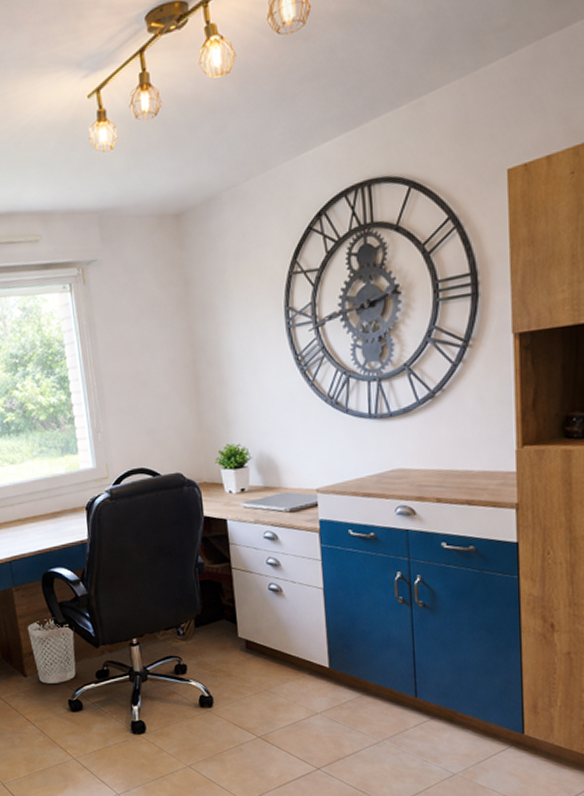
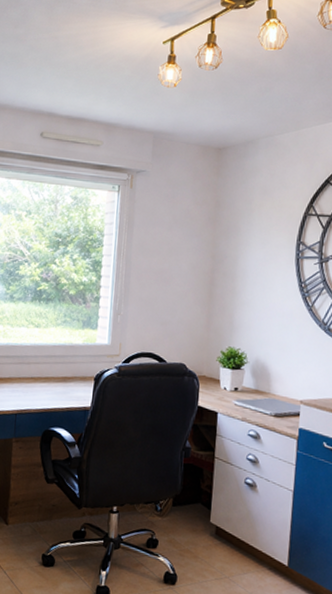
wastebasket: present [27,619,76,684] -> none [18,473,60,537]

